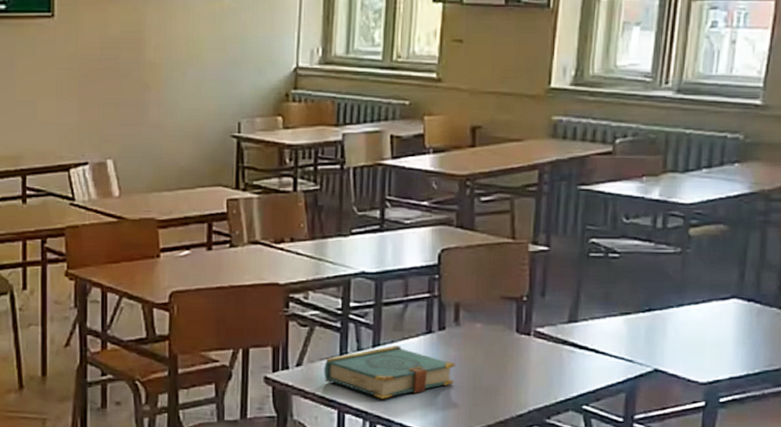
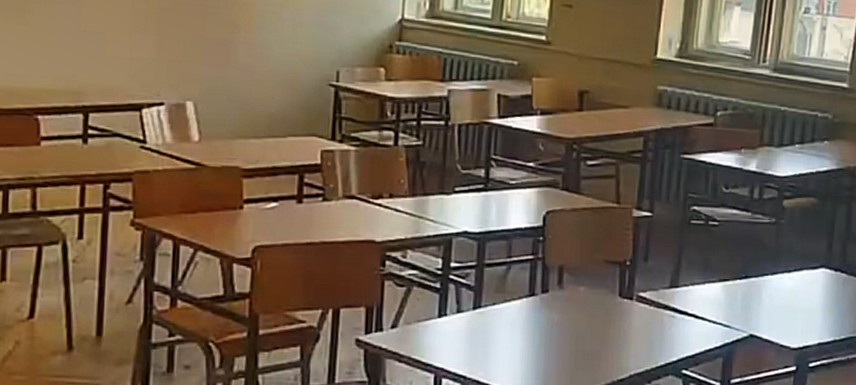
book: present [324,345,456,399] -> none [420,307,558,363]

